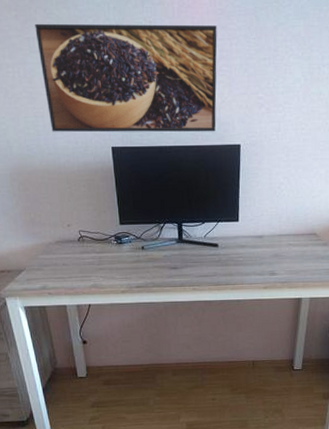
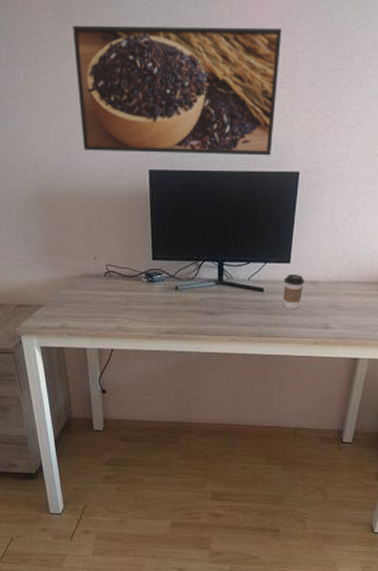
coffee cup: none [234,230,252,260] -> present [283,273,305,309]

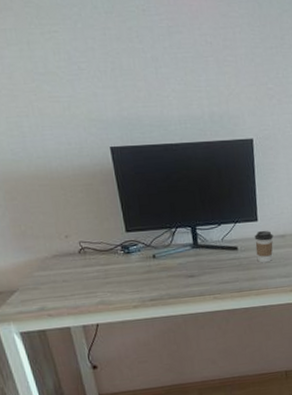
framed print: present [73,25,282,156] -> none [11,12,225,133]

